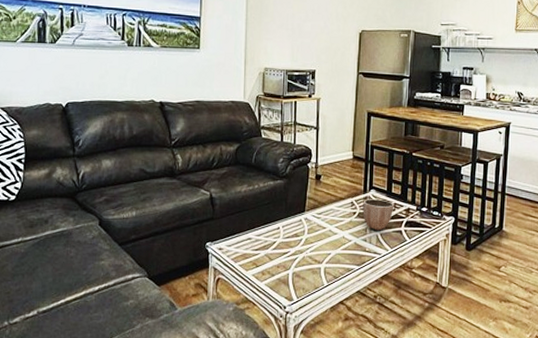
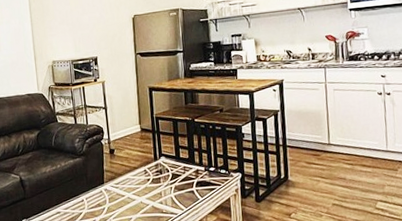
decorative bowl: present [363,199,394,231] -> none [155,164,184,194]

